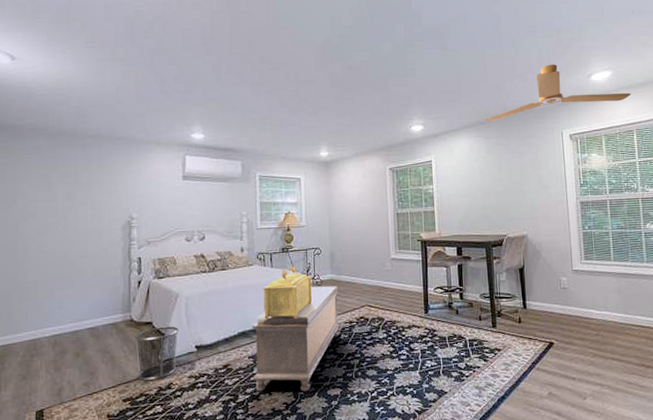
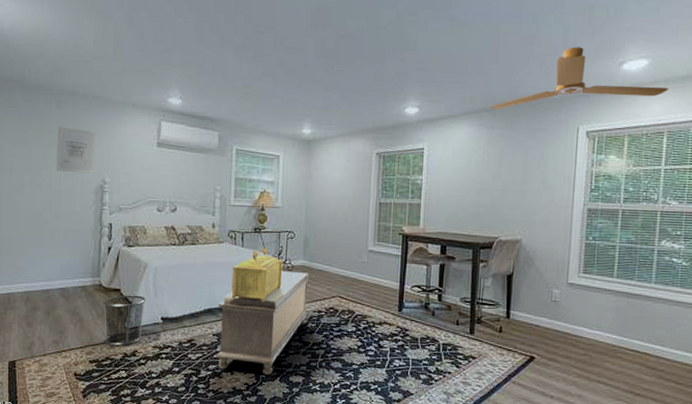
wall art: none [81,168,121,212] -> present [55,126,95,174]

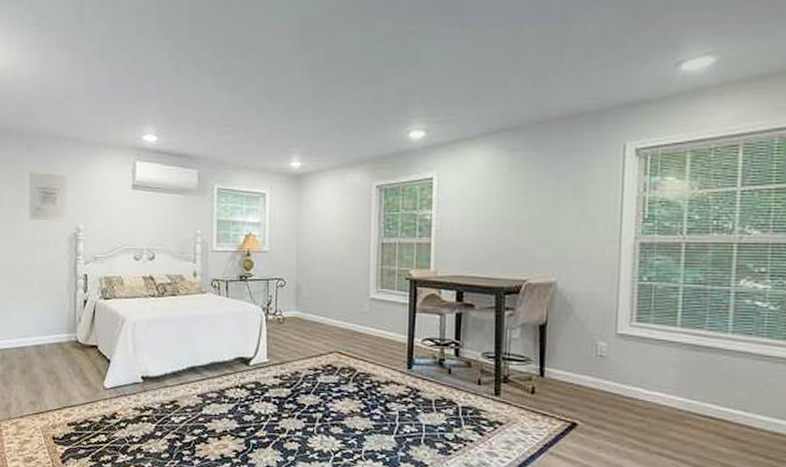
waste bin: present [103,294,147,346] -> none [80,351,125,408]
bench: present [216,270,310,376] -> none [201,323,303,442]
decorative box: present [231,246,283,303] -> none [216,296,273,359]
ceiling fan: present [489,47,669,109] -> none [511,46,745,128]

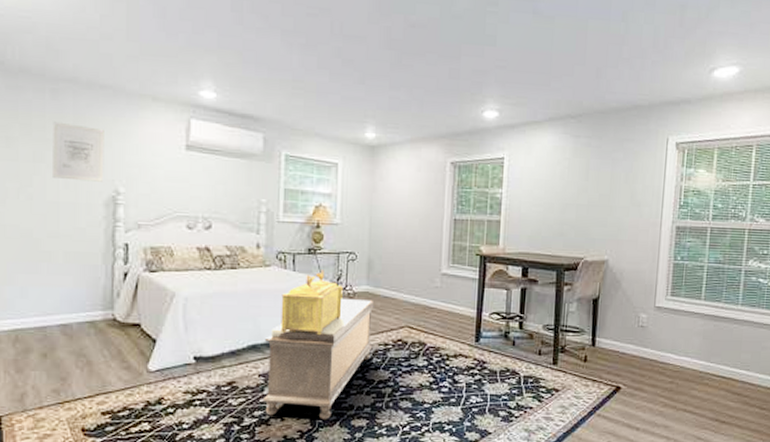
bench: none [201,323,303,442] -> present [262,298,374,420]
decorative box: none [216,296,273,359] -> present [280,270,343,336]

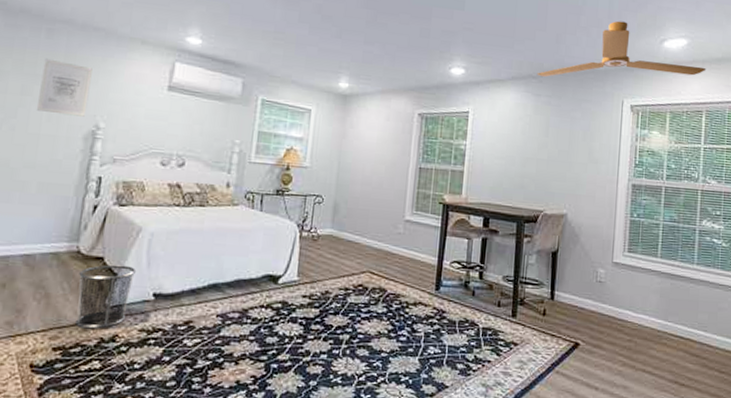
waste bin: none [118,330,175,393] -> present [76,264,137,329]
bench: present [262,298,374,420] -> none [218,240,337,366]
decorative box: present [280,270,343,336] -> none [242,211,308,277]
ceiling fan: none [575,49,759,116] -> present [536,21,707,77]

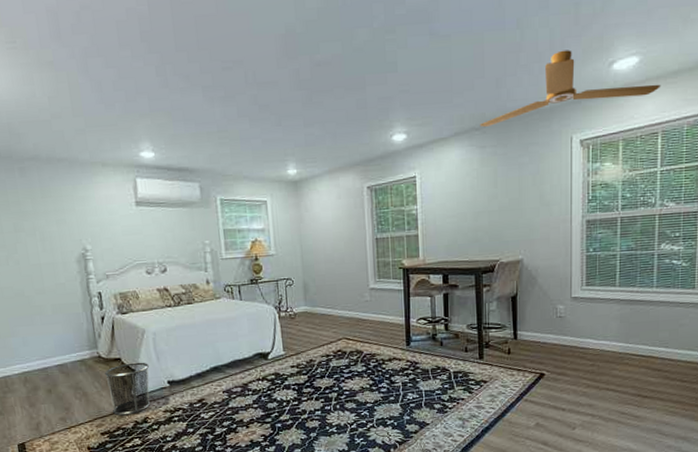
wall art: present [36,58,93,117] -> none [25,195,73,244]

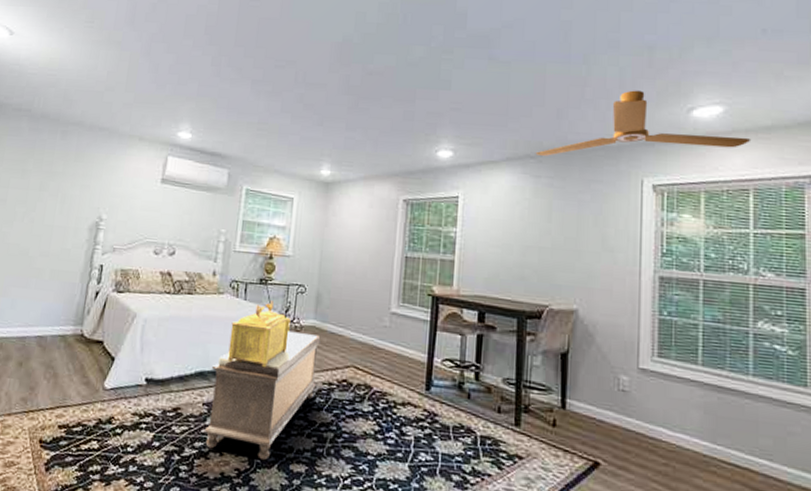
waste bin: present [105,362,151,416] -> none [78,348,131,410]
bench: none [224,318,316,425] -> present [204,330,321,461]
decorative box: none [233,296,287,354] -> present [227,300,291,368]

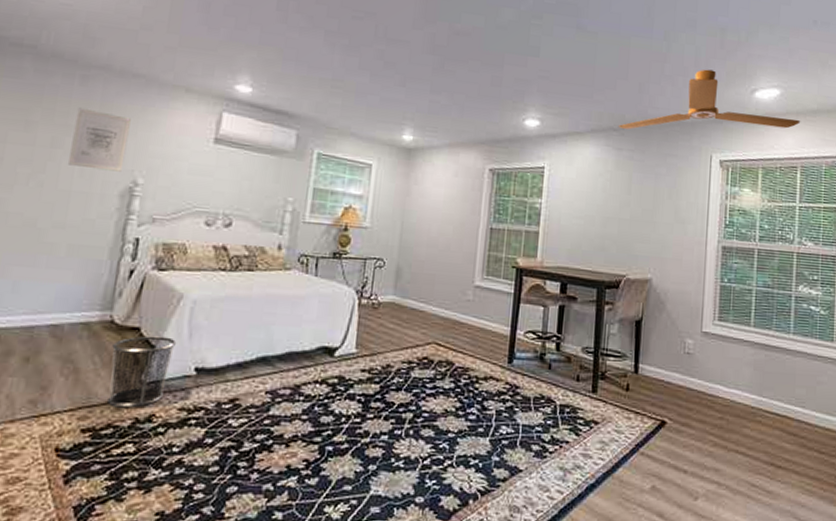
wall art: none [51,157,98,209] -> present [67,107,131,172]
waste bin: none [78,348,131,410] -> present [108,335,177,408]
bench: present [204,330,321,461] -> none [266,308,400,449]
decorative box: present [227,300,291,368] -> none [295,276,368,350]

